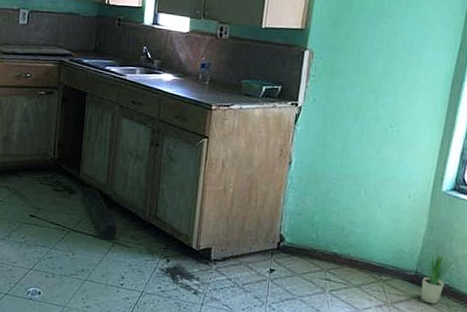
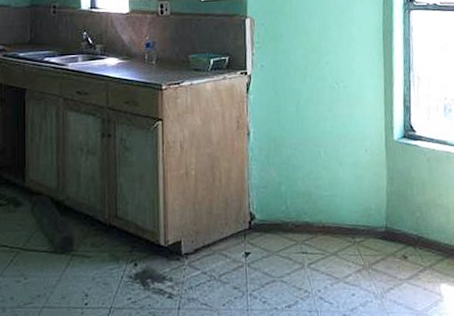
potted plant: present [420,248,452,305] -> none [393,198,417,259]

